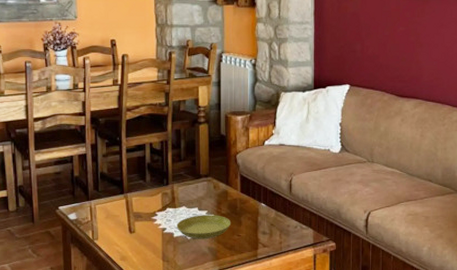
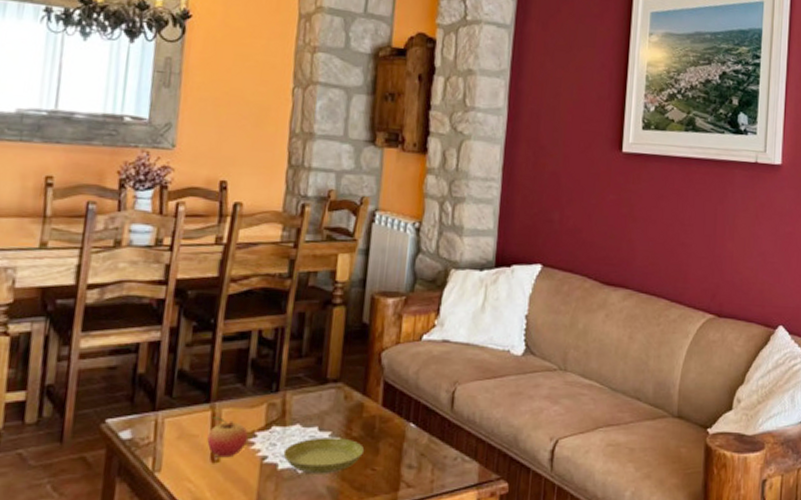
fruit: none [125,203,151,230] -> present [207,417,248,458]

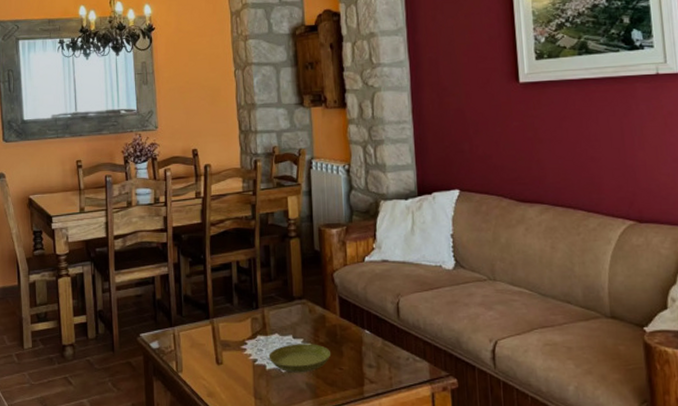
fruit: present [207,417,248,458] -> none [211,330,240,361]

